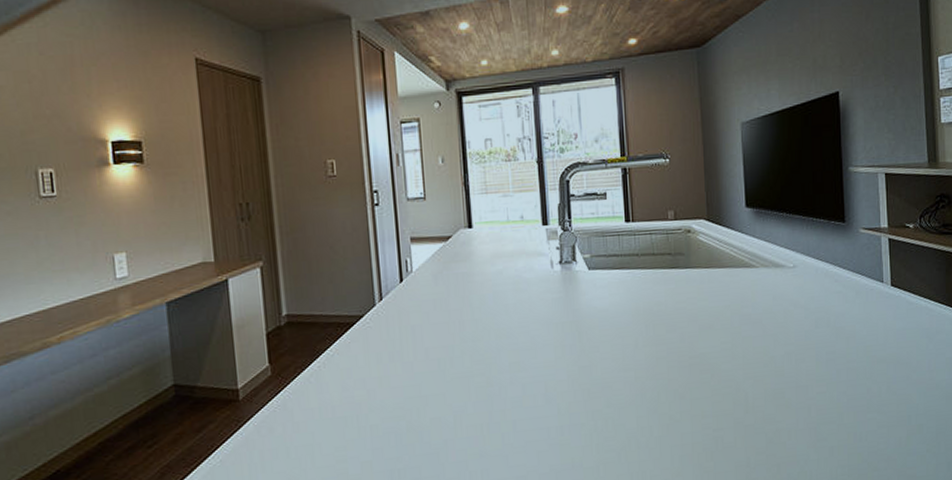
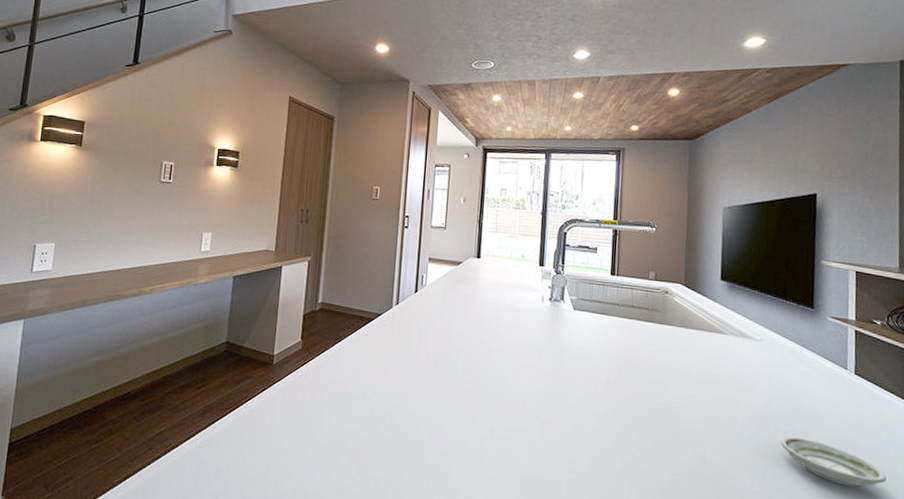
saucer: none [822,363,929,404] -> present [780,437,887,486]

